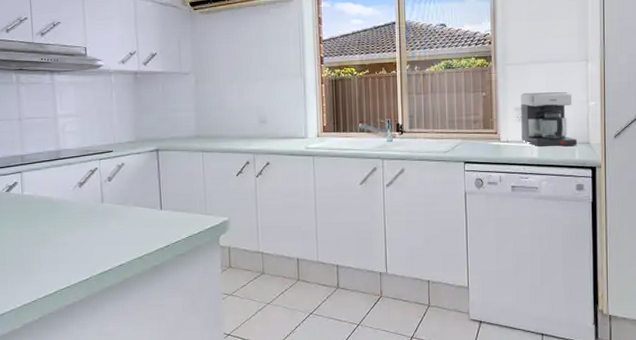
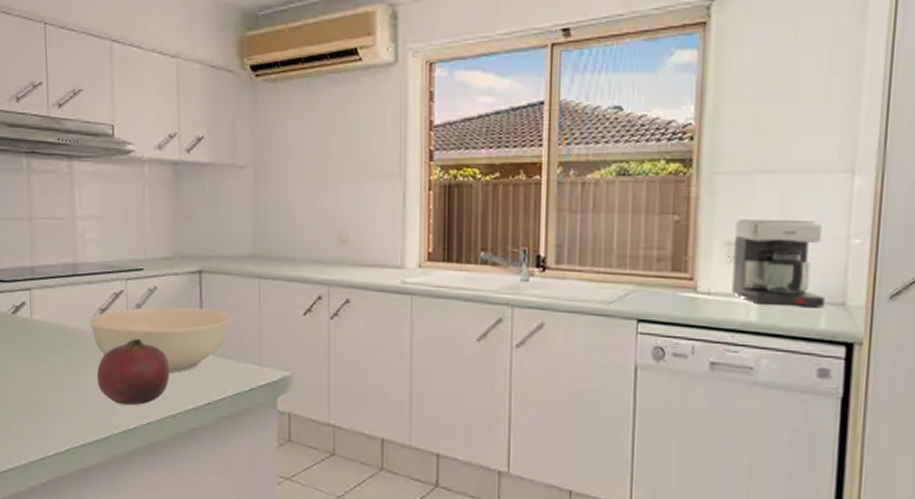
bowl: none [70,176,184,225] -> present [89,306,233,373]
fruit: none [78,202,136,253] -> present [97,338,169,406]

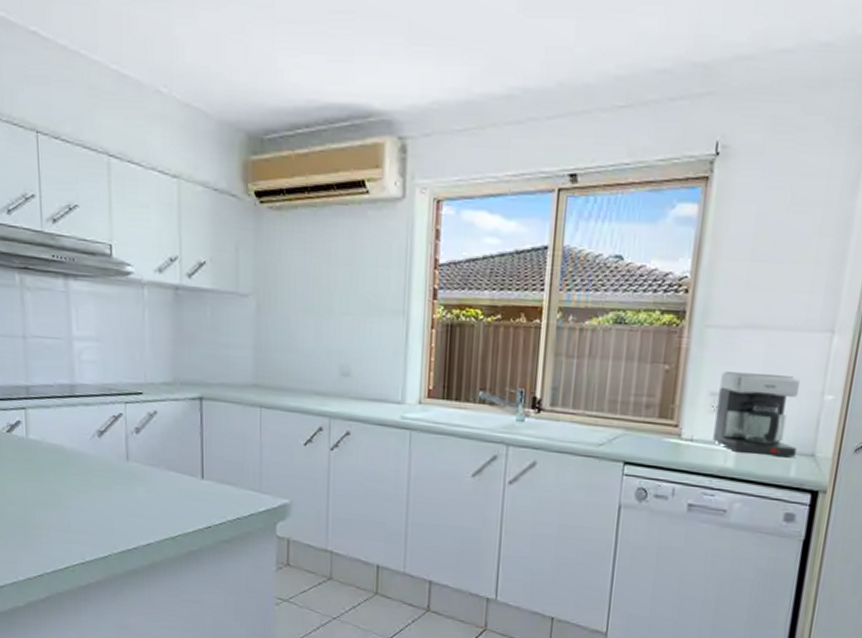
bowl: present [89,306,233,373] -> none [87,431,234,496]
fruit: present [97,338,169,406] -> none [96,461,169,527]

